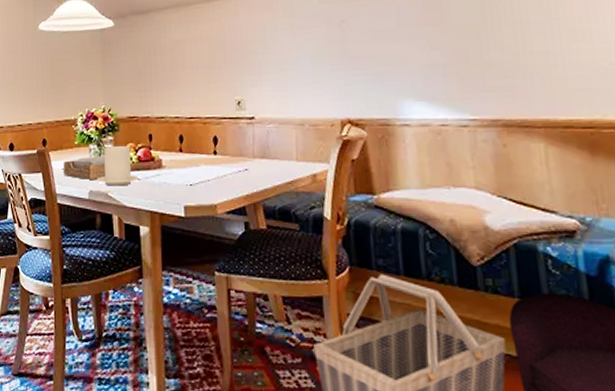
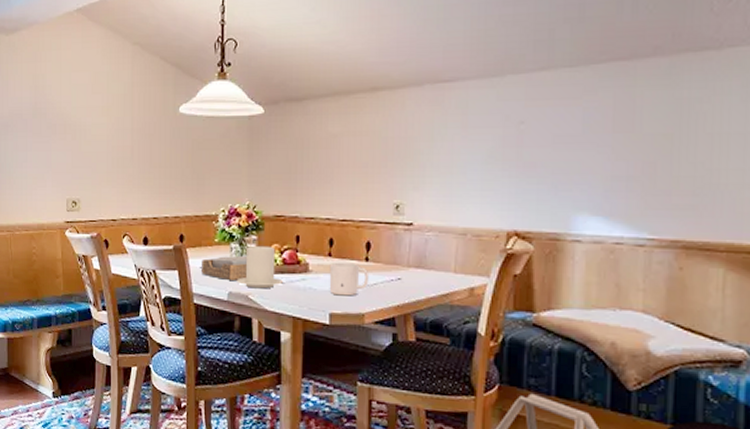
mug: none [181,156,219,189] -> present [329,262,370,296]

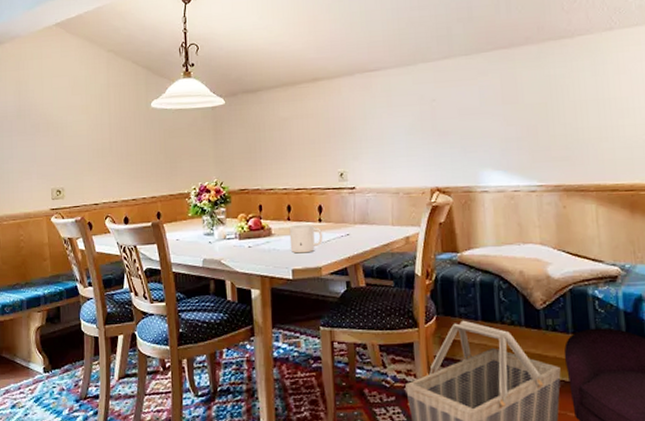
napkin holder: present [201,255,248,280] -> none [178,226,219,249]
candle: present [236,245,284,289] -> none [209,216,251,254]

